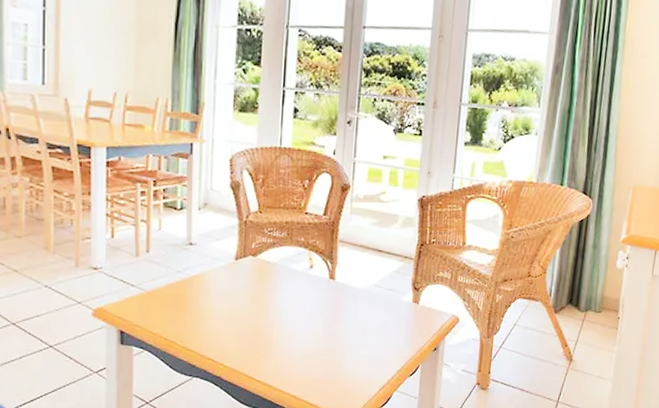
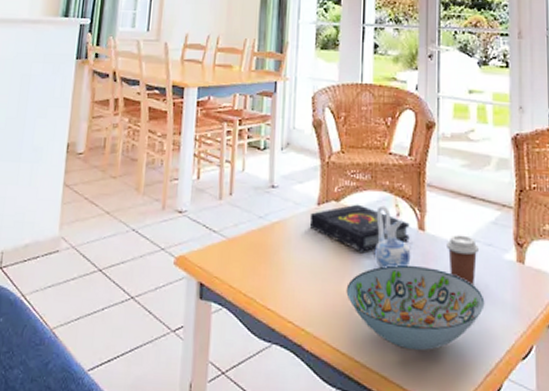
book: none [227,258,322,299] -> present [309,204,410,252]
decorative bowl: none [262,309,383,375] -> present [346,265,485,351]
ceramic pitcher: none [288,259,322,311] -> present [374,205,411,268]
coffee cup: none [354,282,382,323] -> present [447,234,480,287]

